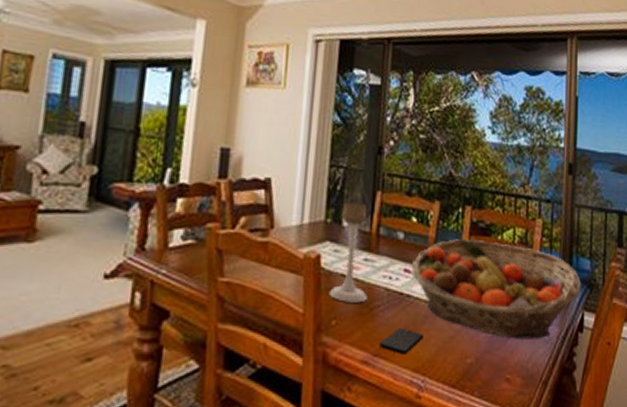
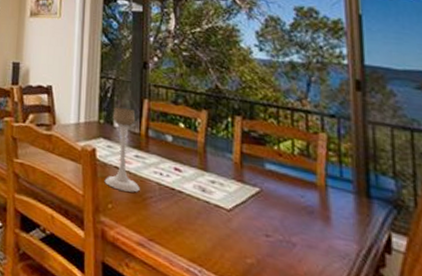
smartphone: present [380,328,424,355] -> none [154,219,198,244]
fruit basket: present [410,238,582,339] -> none [181,145,385,253]

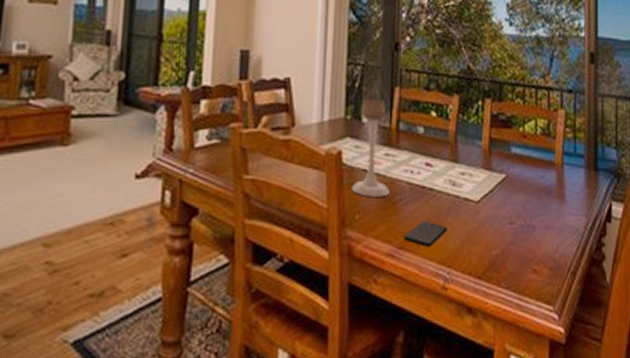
smartphone: none [154,219,198,244] -> present [404,221,448,247]

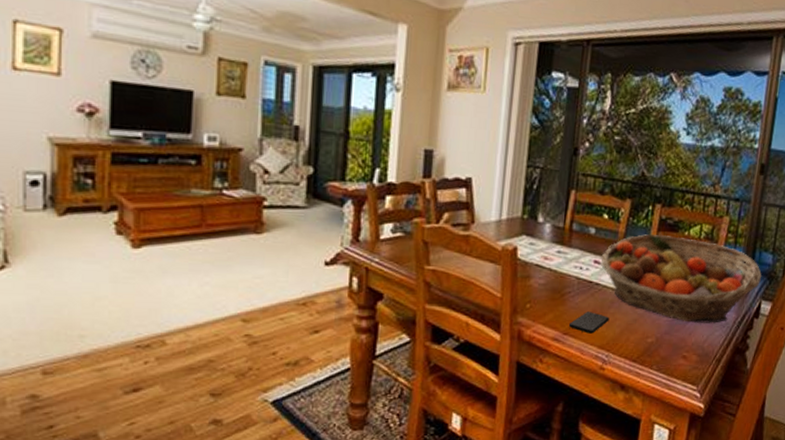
candle holder: present [351,99,390,197] -> none [524,200,561,289]
fruit basket: none [432,131,609,230] -> present [600,234,762,323]

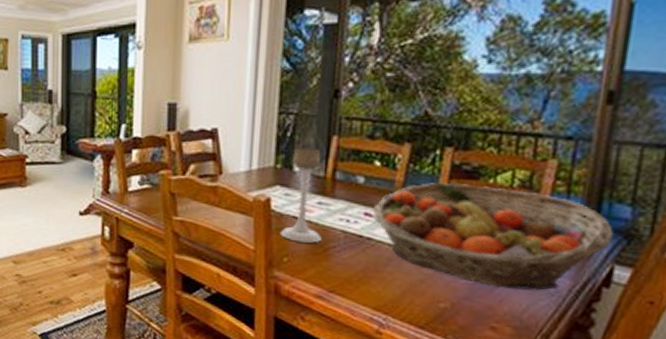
candle holder: none [524,200,561,289] -> present [279,149,322,243]
smartphone: present [569,312,610,334] -> none [335,269,387,293]

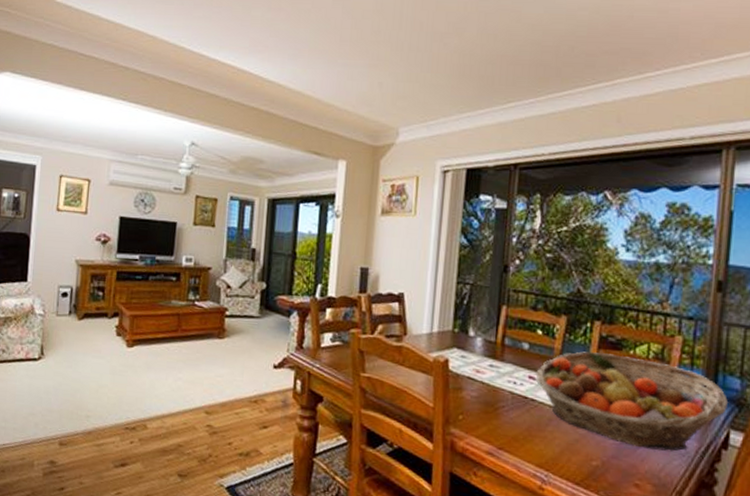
candle holder: present [279,149,322,243] -> none [456,315,492,403]

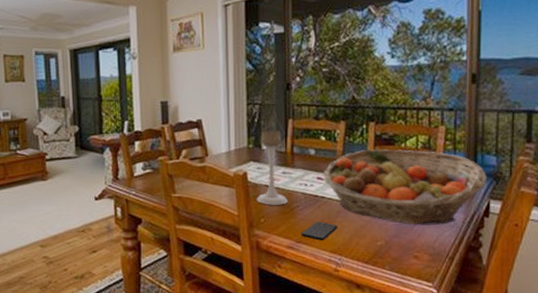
candle holder: none [456,315,492,403] -> present [256,130,288,205]
smartphone: none [504,427,548,451] -> present [301,222,338,241]

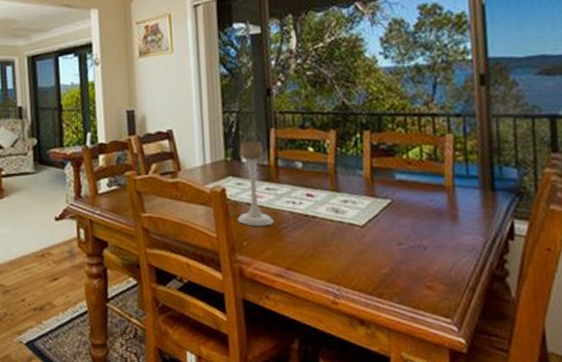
smartphone: present [301,222,338,241] -> none [291,245,334,268]
fruit basket: present [323,148,488,225] -> none [313,160,509,250]

